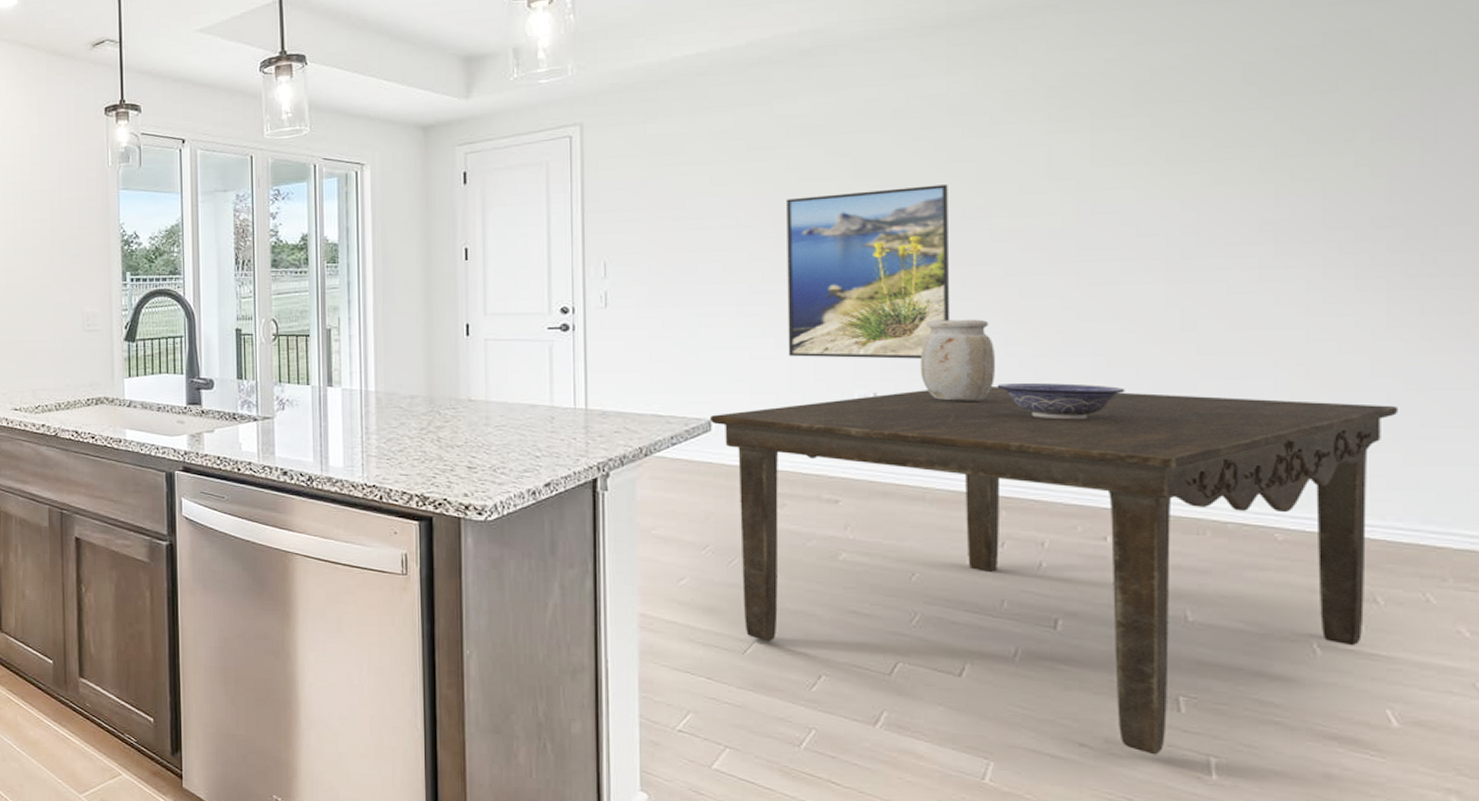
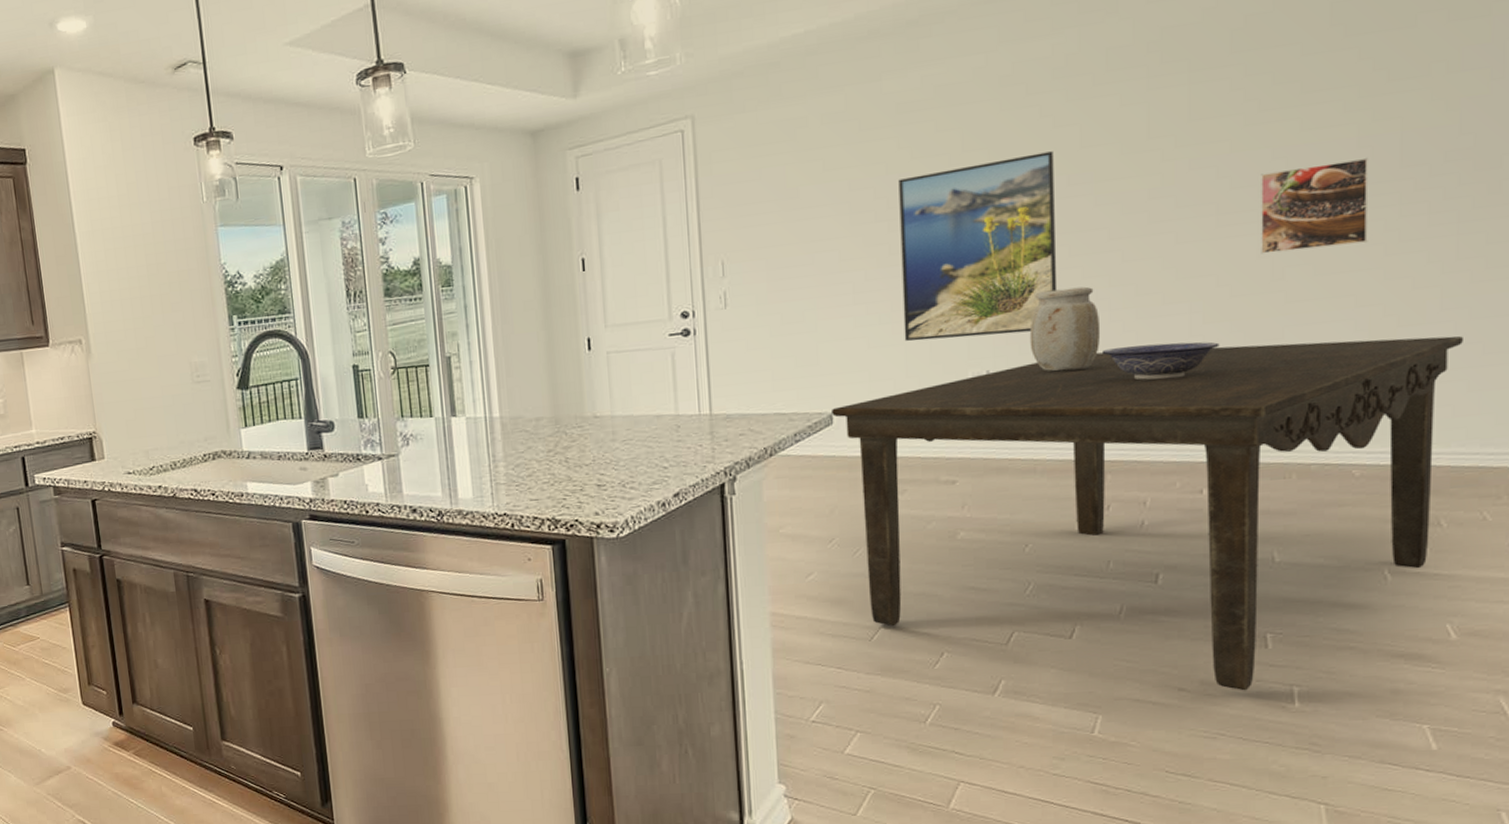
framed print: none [1170,216,1288,303] -> present [1261,157,1369,254]

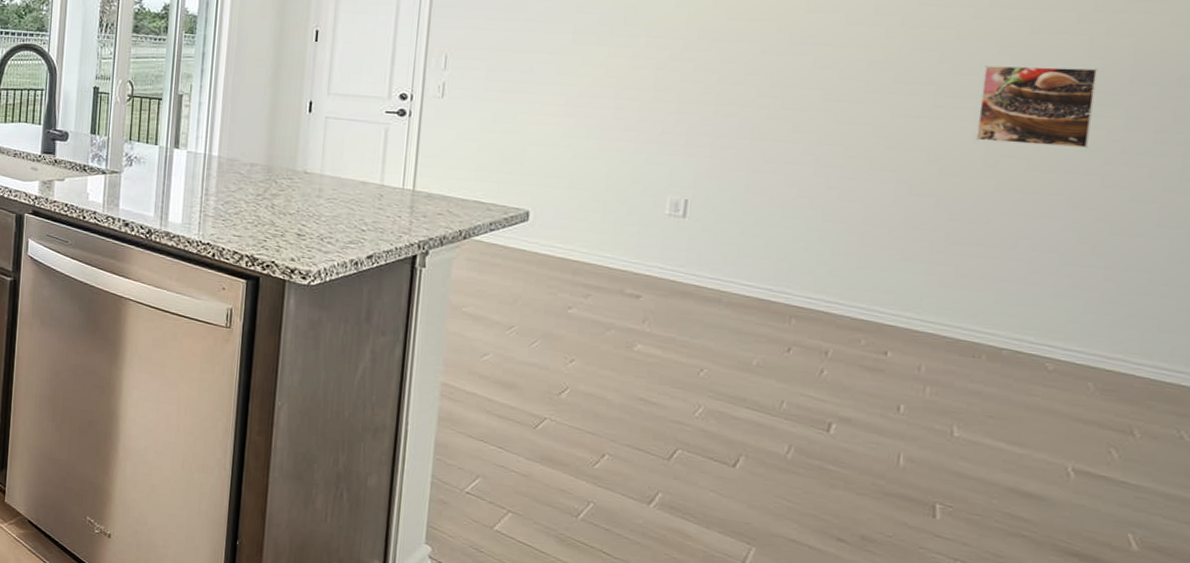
dining table: present [830,336,1465,691] -> none [528,200,1180,556]
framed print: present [898,151,1058,342] -> none [609,9,779,171]
vase: present [1029,286,1101,372] -> none [731,136,804,217]
decorative bowl: present [1101,341,1220,381] -> none [801,201,923,242]

